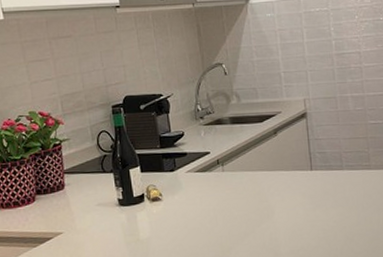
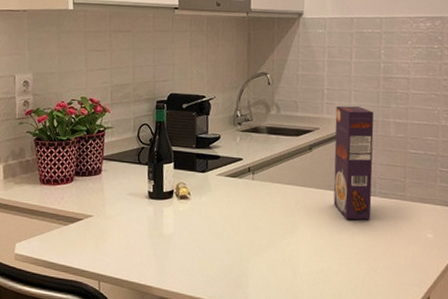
cereal box: none [295,85,341,196] -> present [333,105,374,220]

